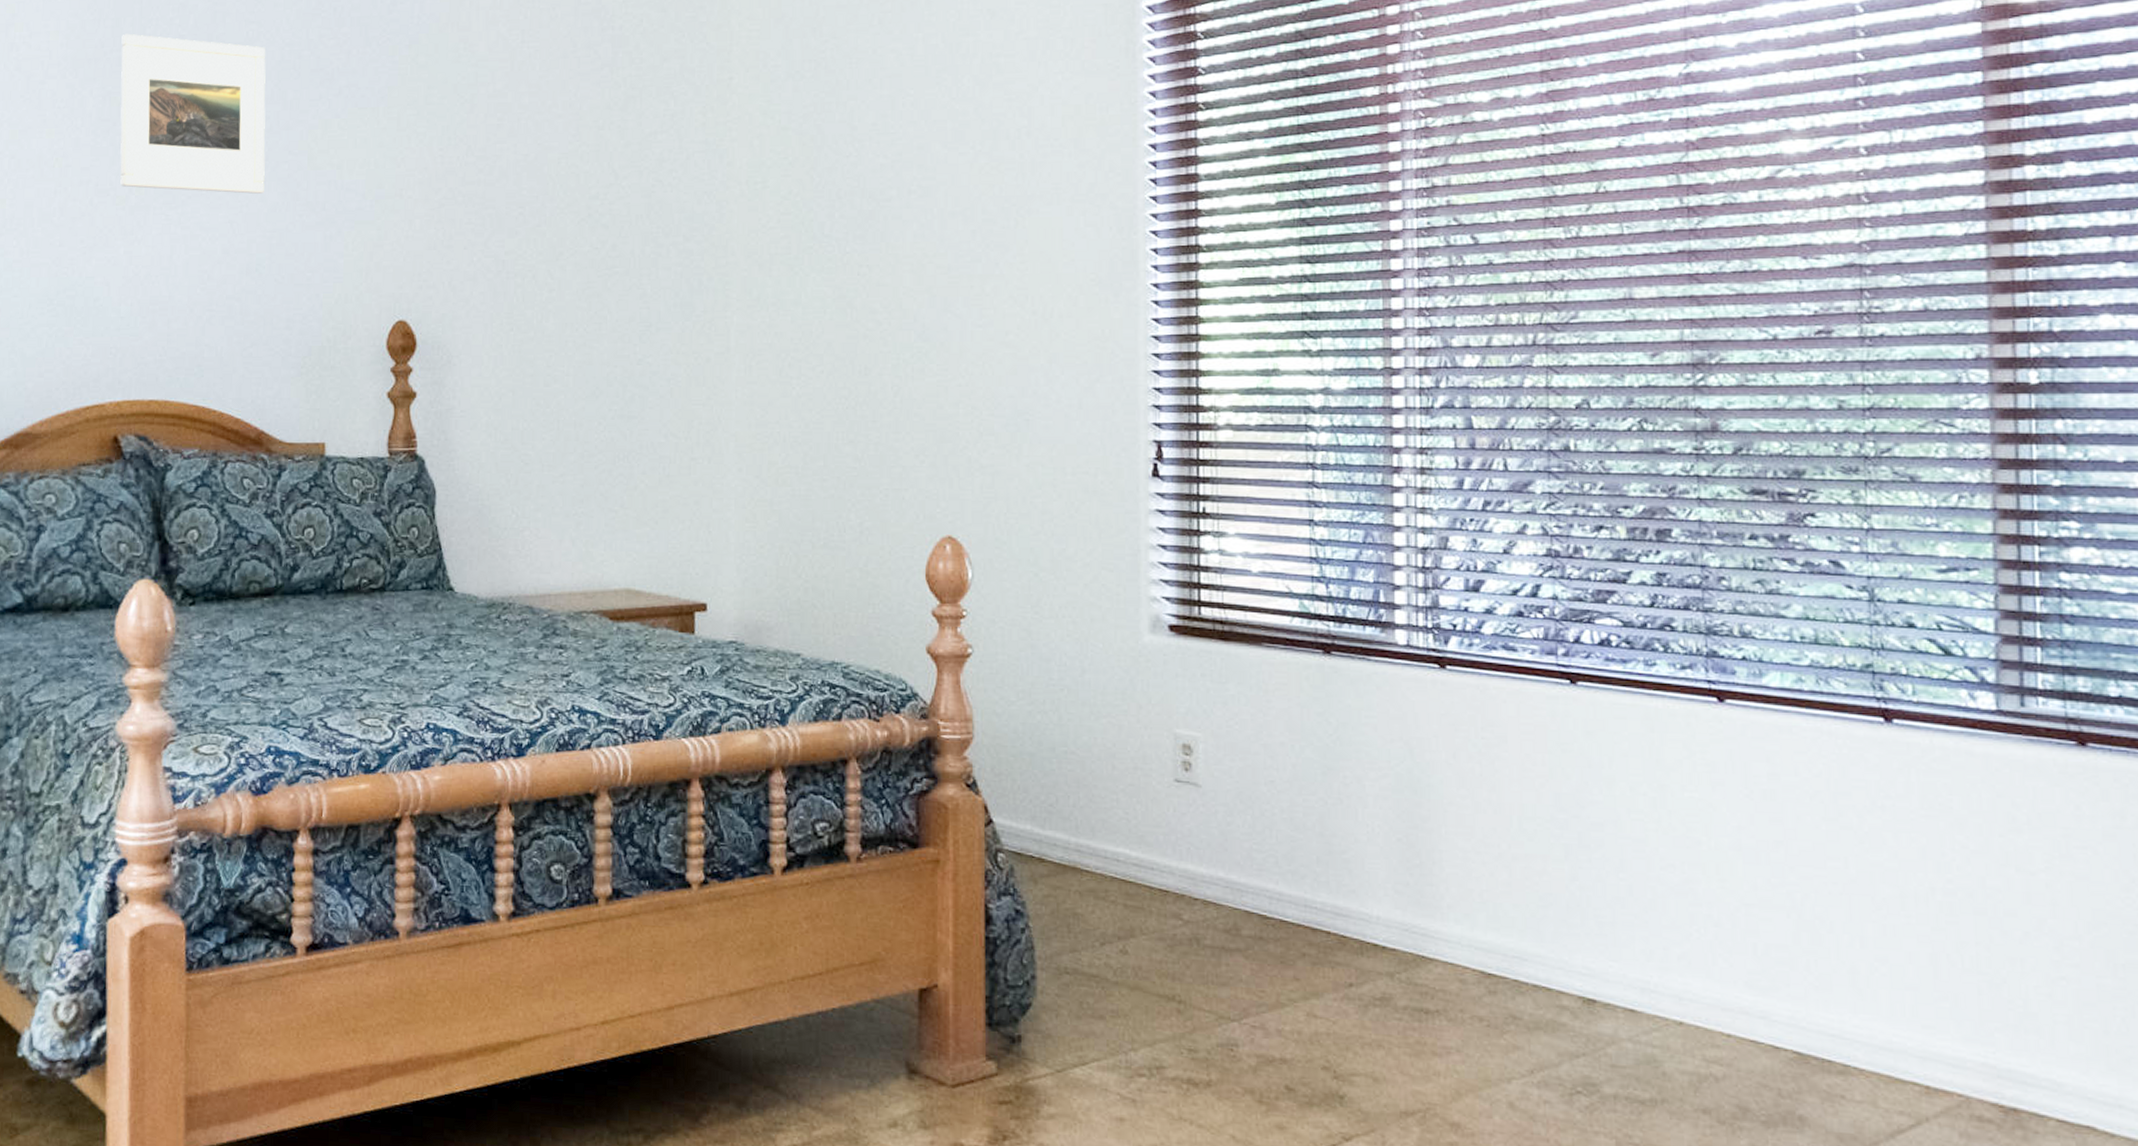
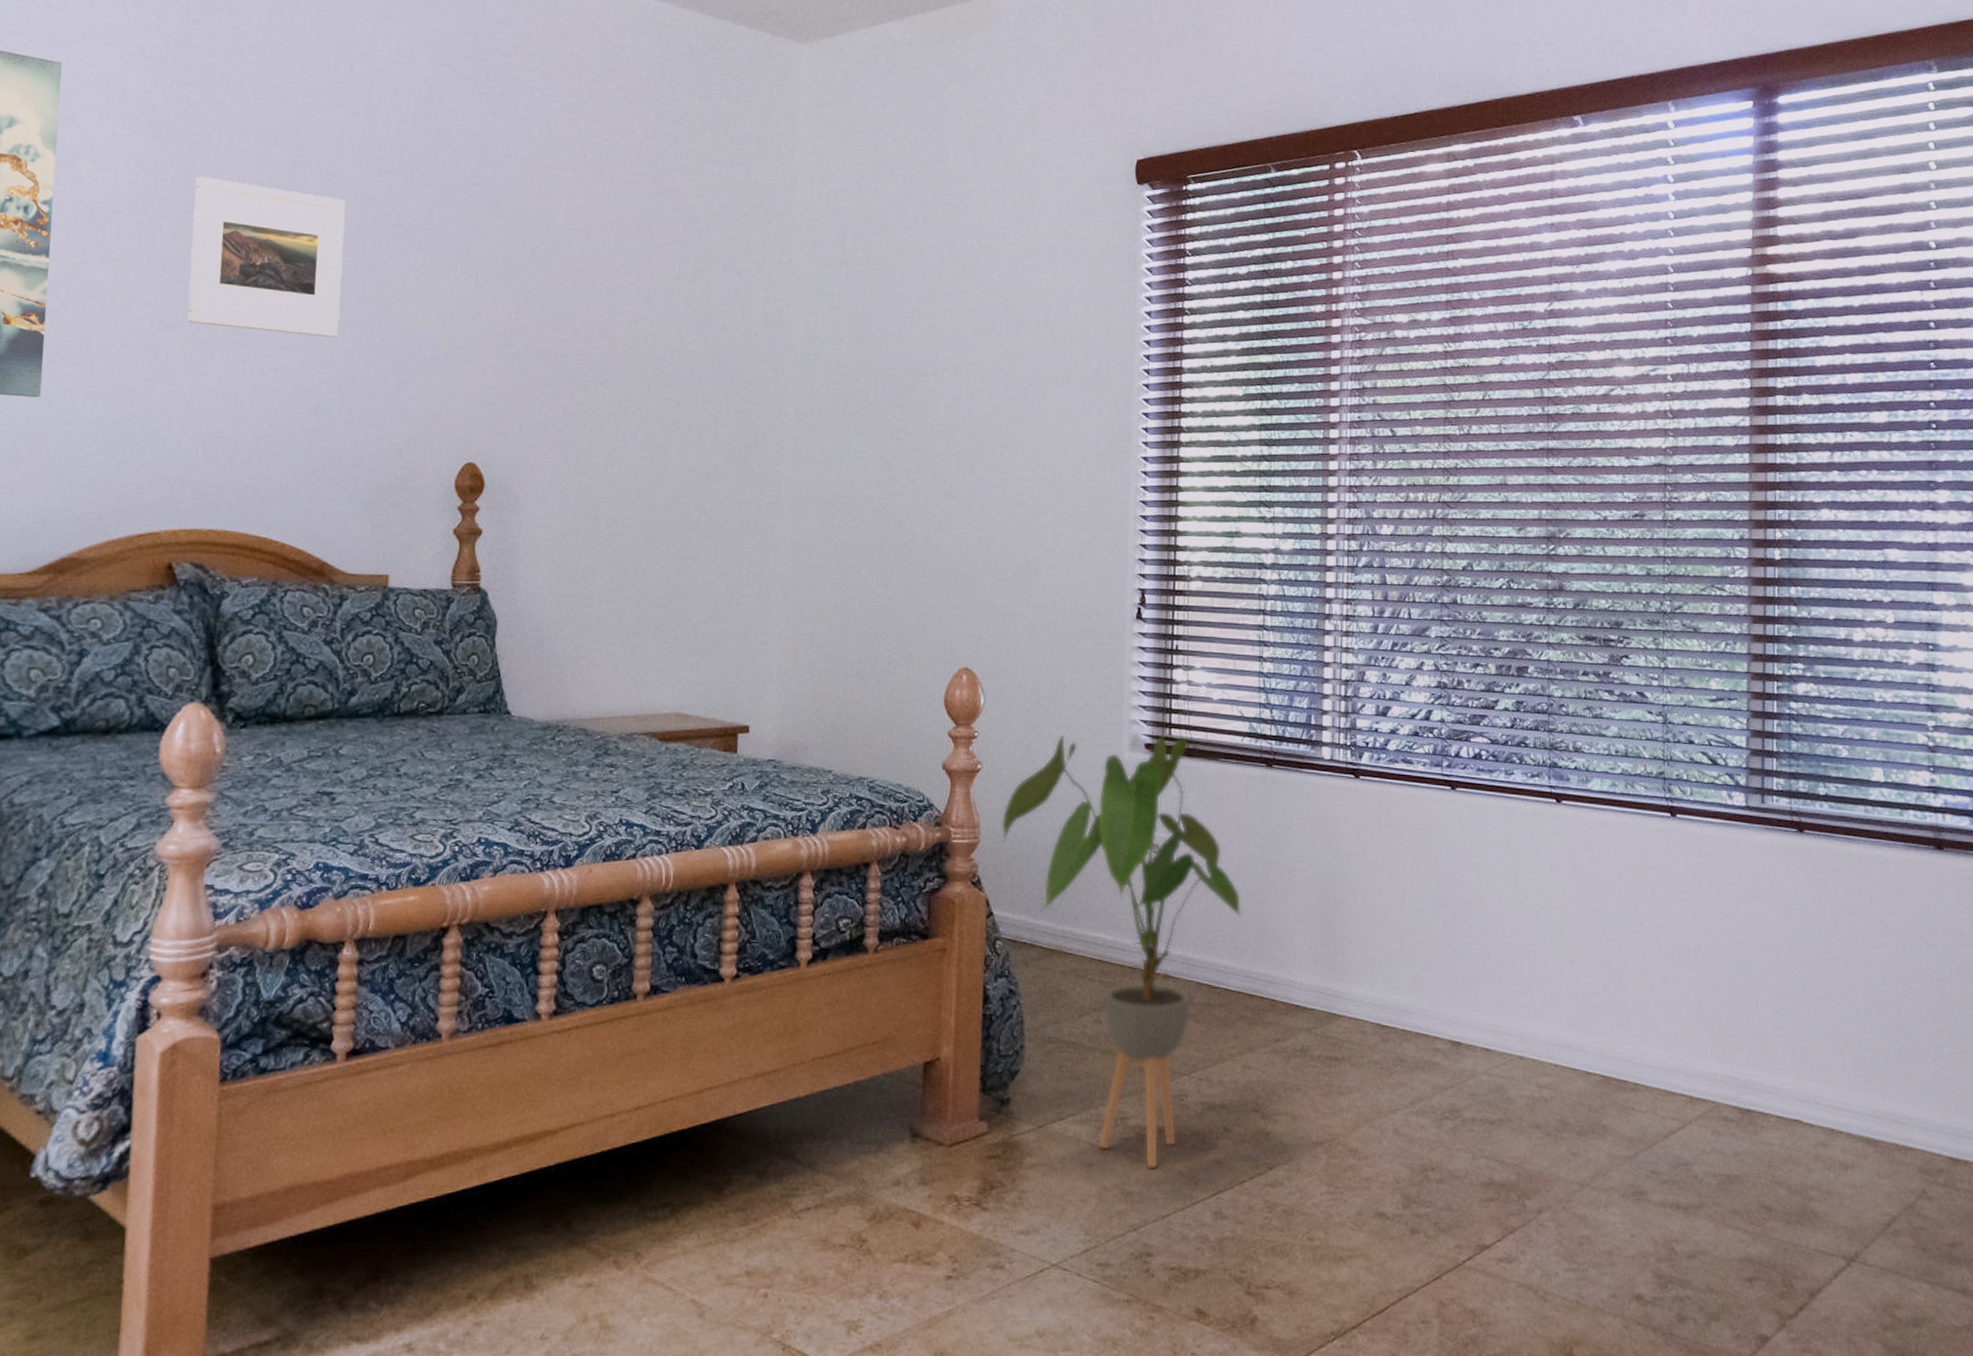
house plant: none [997,615,1298,1130] -> present [1000,735,1242,1169]

